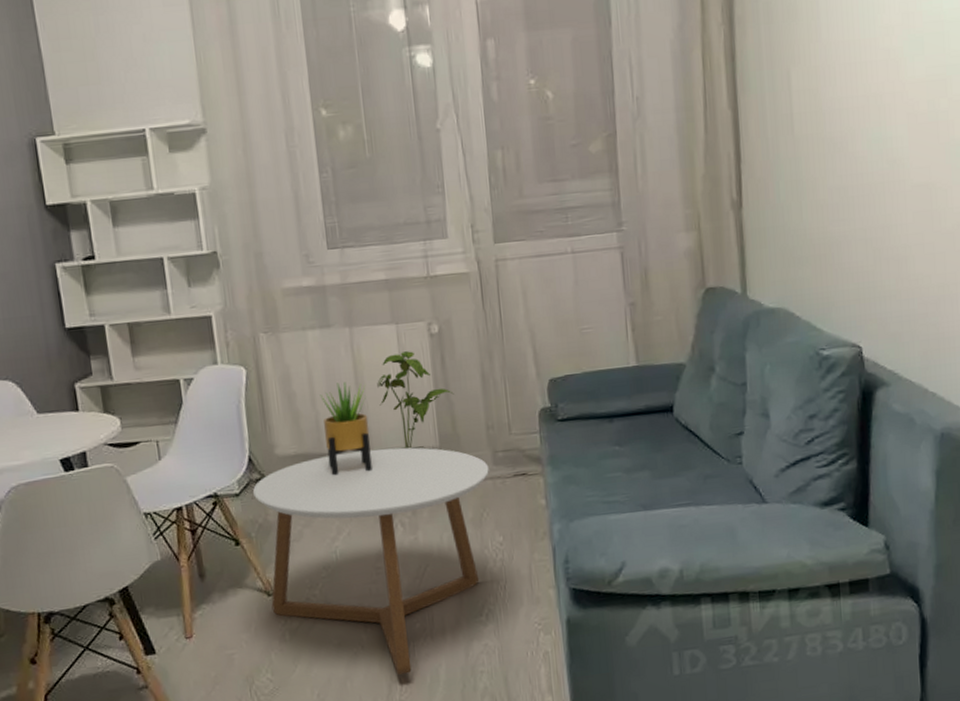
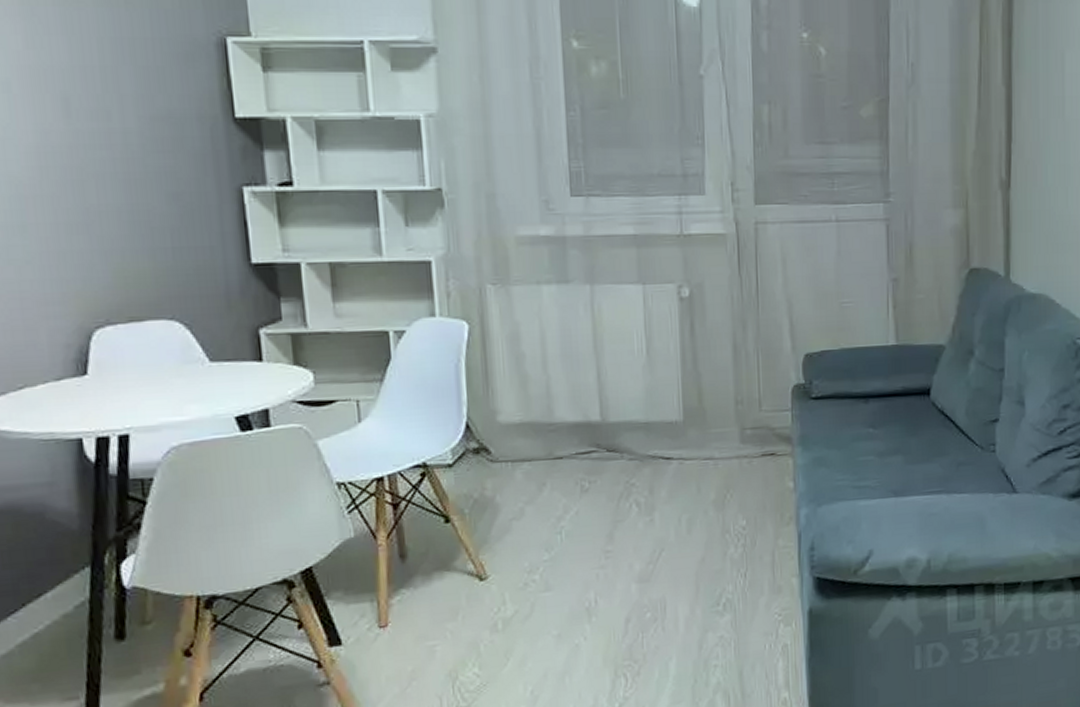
coffee table: present [253,447,489,675] -> none [469,420,736,669]
potted plant: present [319,382,372,476] -> none [552,345,607,448]
house plant: present [377,351,454,450] -> none [618,315,702,423]

